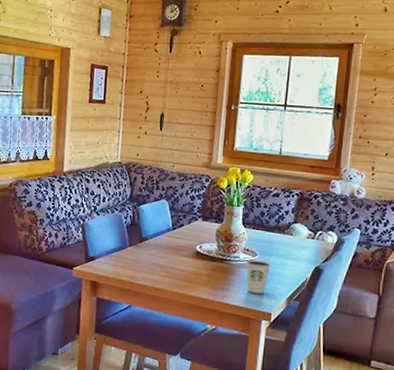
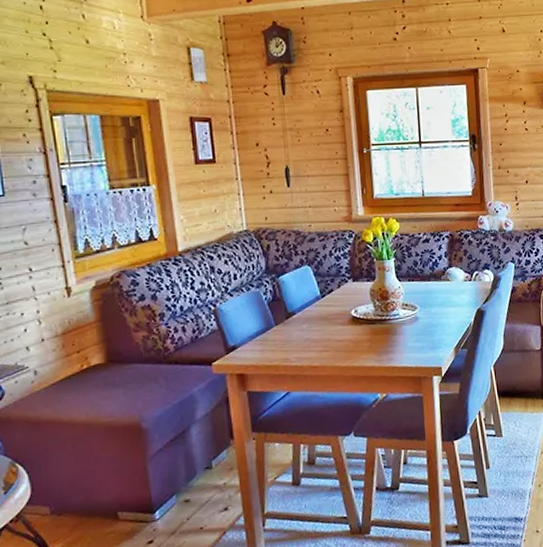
dixie cup: present [246,259,271,294] -> none [407,313,433,350]

